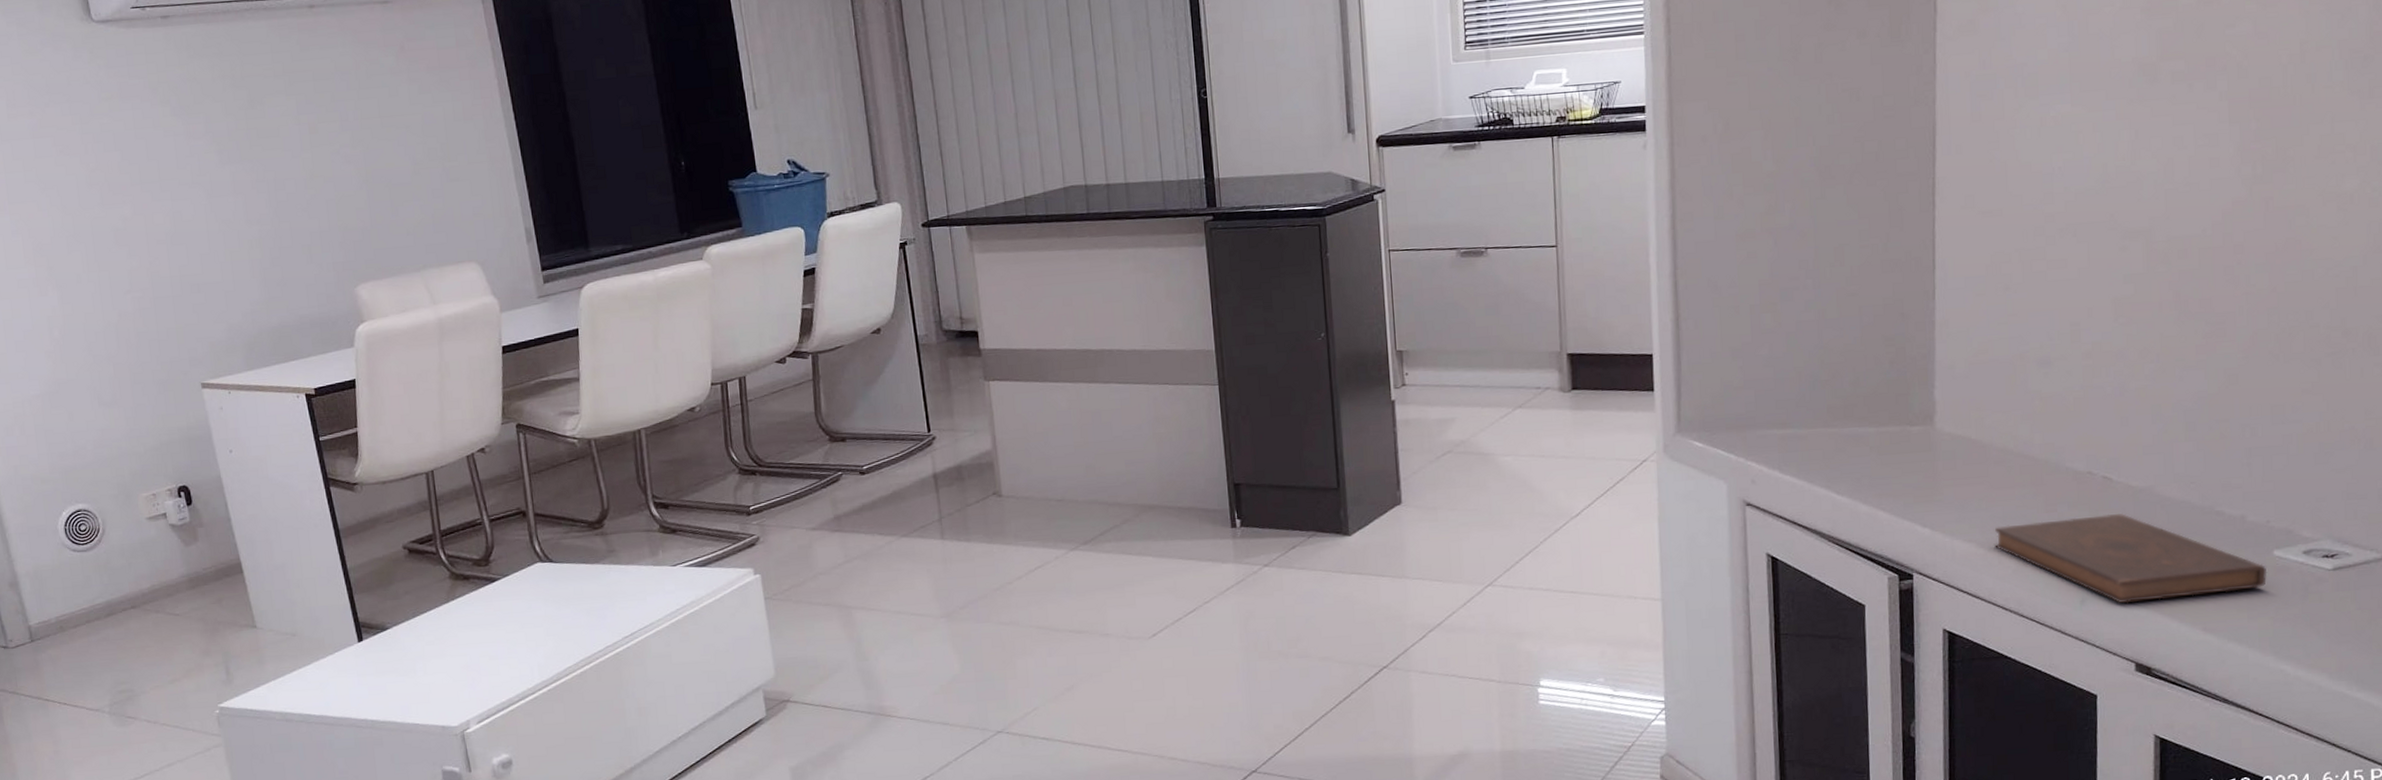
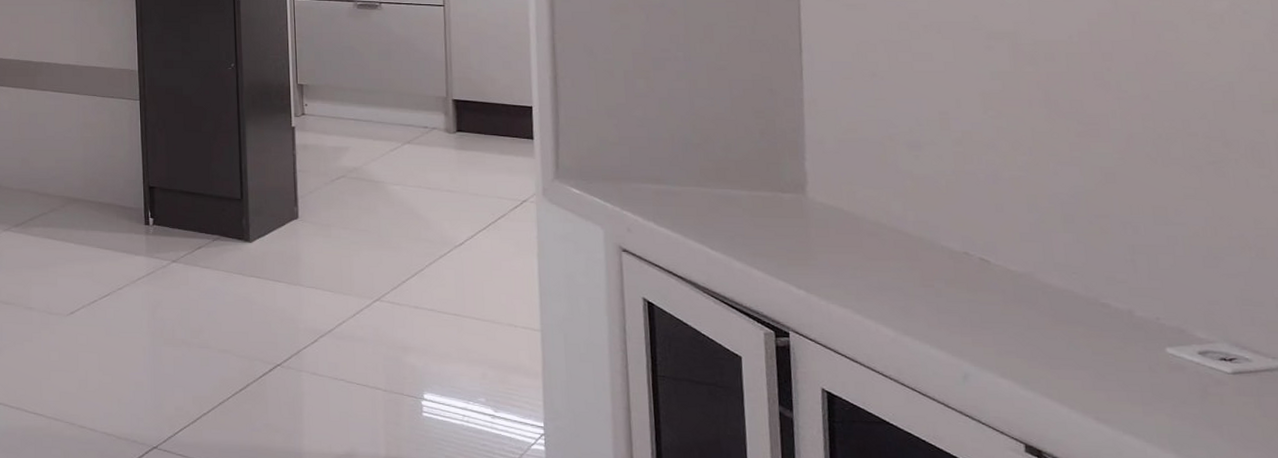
book: present [1993,514,2268,603] -> none [870,294,1161,384]

